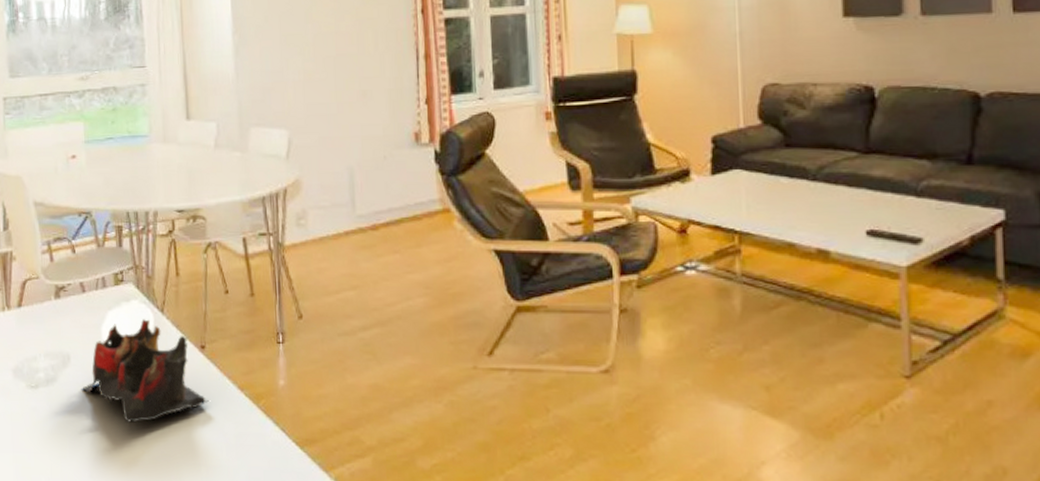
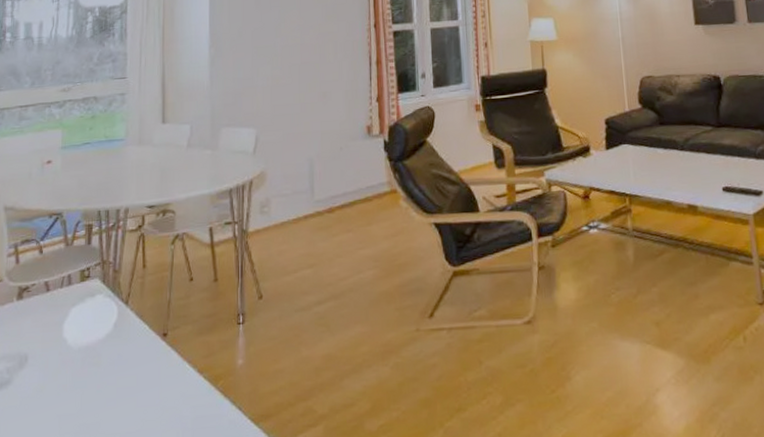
decorative bowl: present [82,319,209,423] -> none [38,312,167,418]

